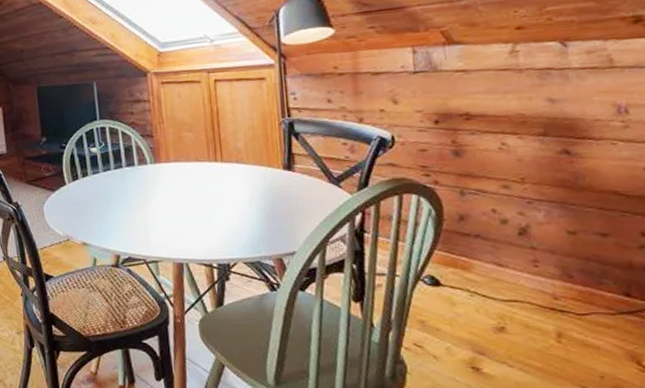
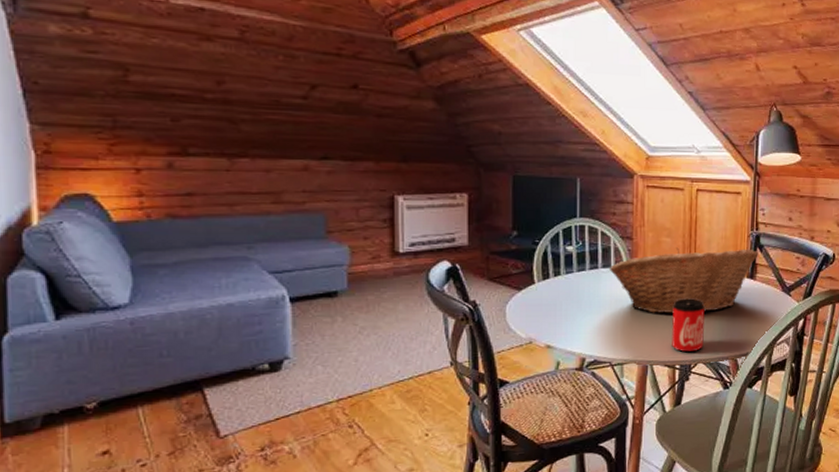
fruit basket: none [132,137,294,211] -> present [608,247,758,314]
can: none [202,194,242,251] -> present [672,298,705,353]

